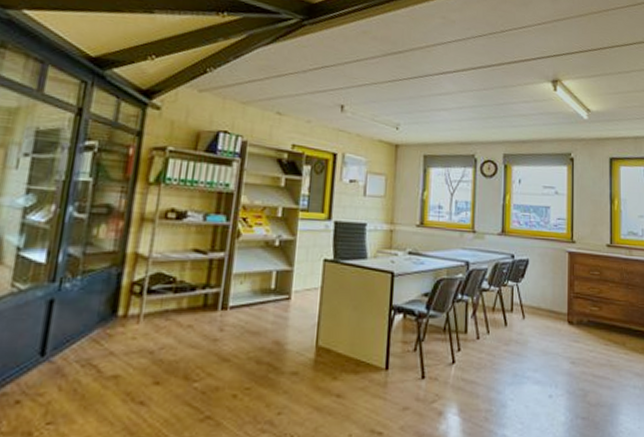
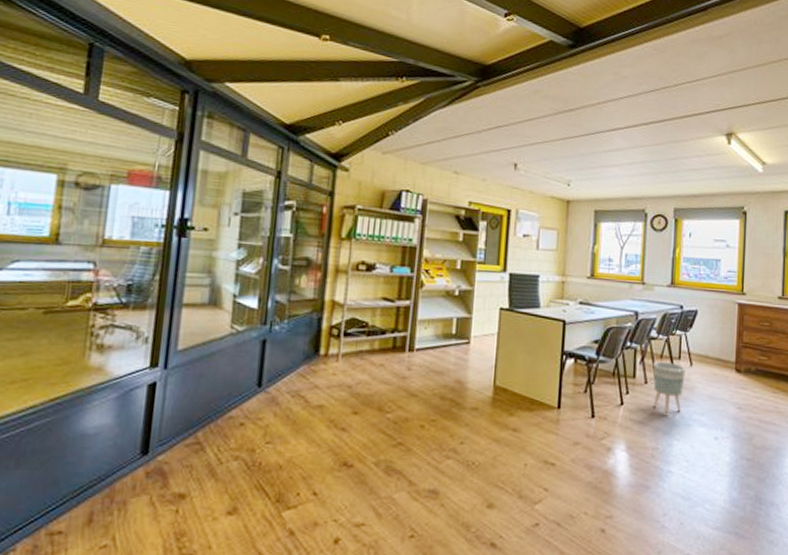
planter: none [484,314,518,374] -> present [652,361,685,416]

